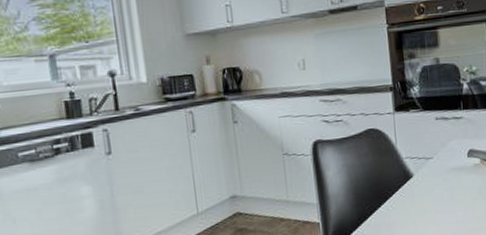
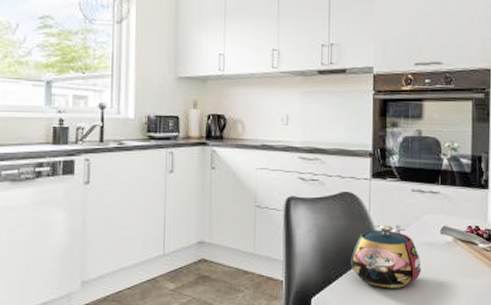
teapot: none [383,153,453,217] -> present [351,224,421,289]

